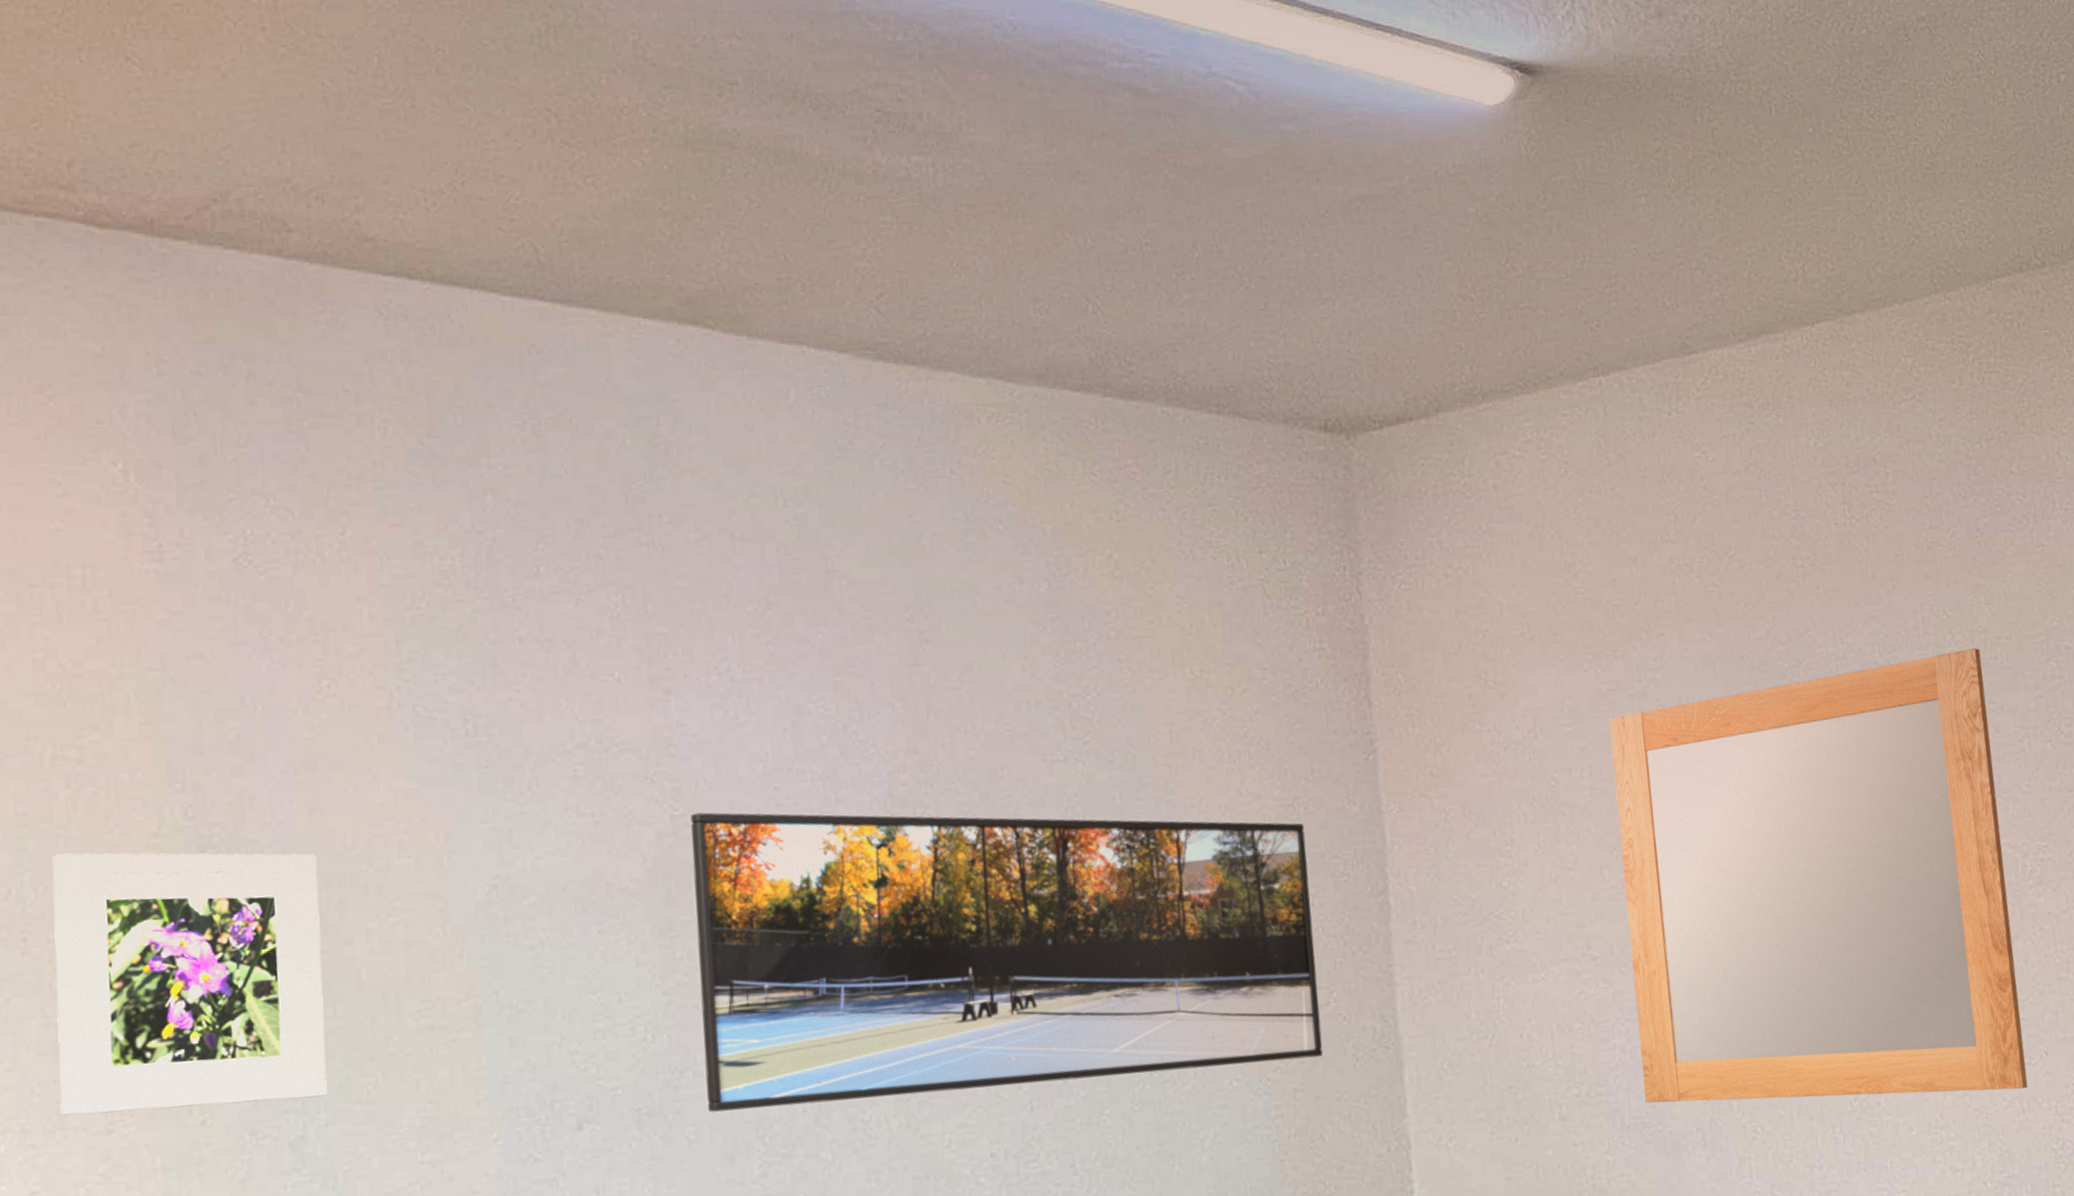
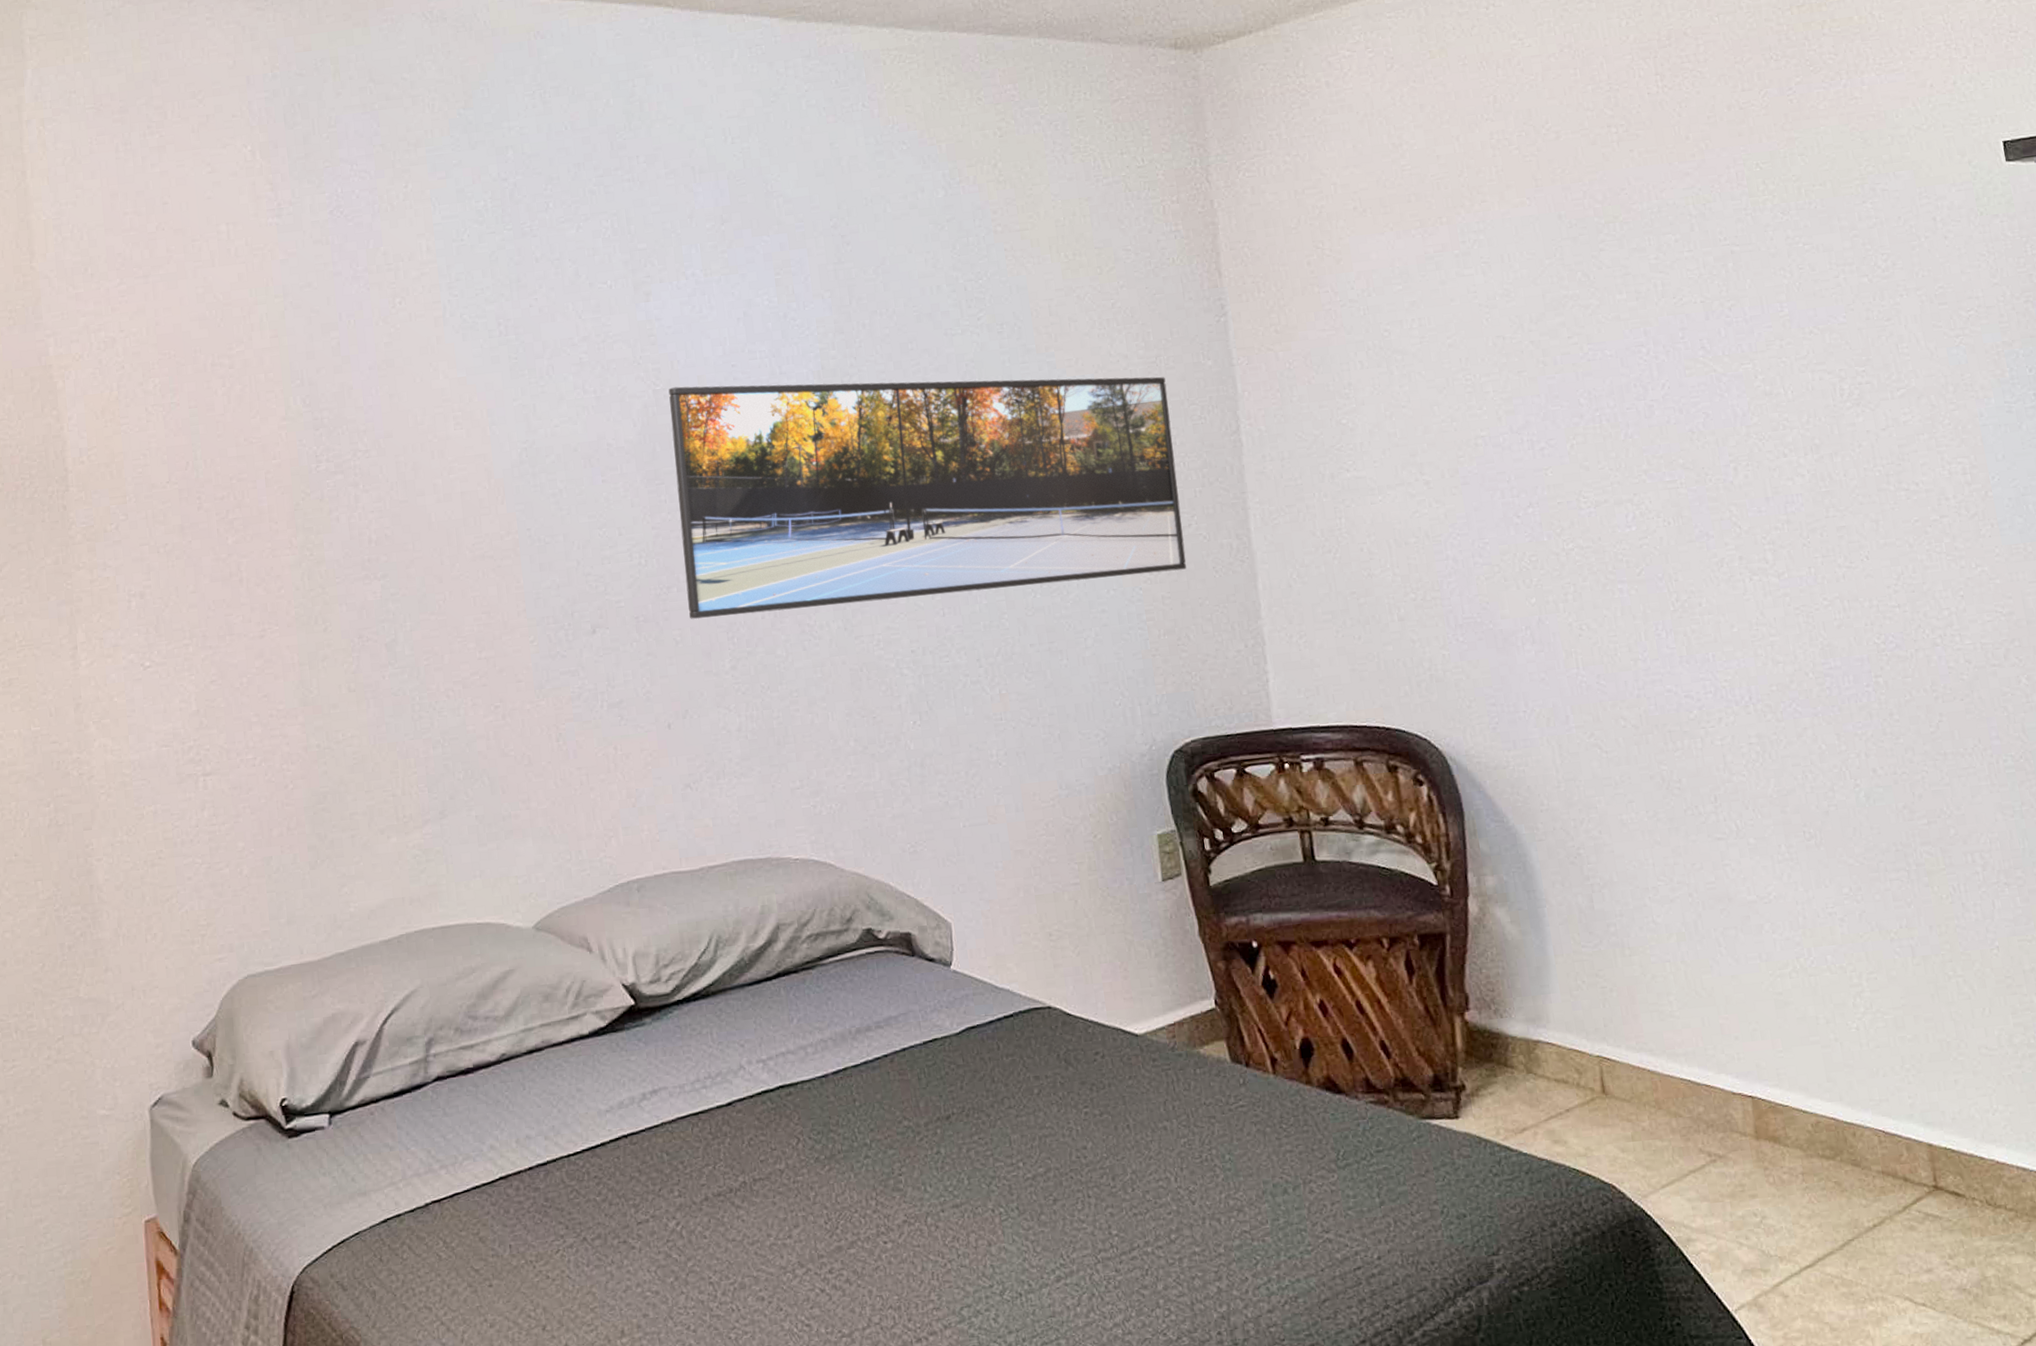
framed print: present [52,853,328,1116] -> none [215,429,411,625]
home mirror: present [1609,648,2028,1104] -> none [1436,195,1849,606]

